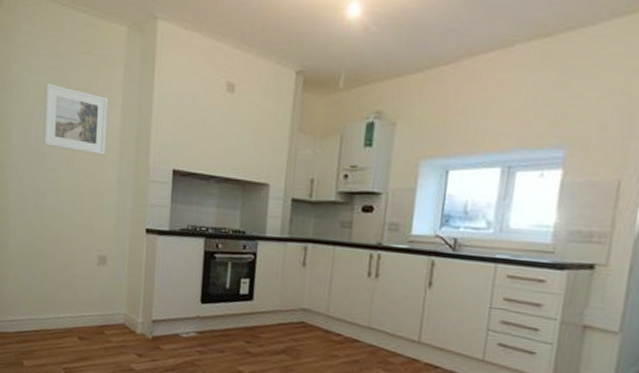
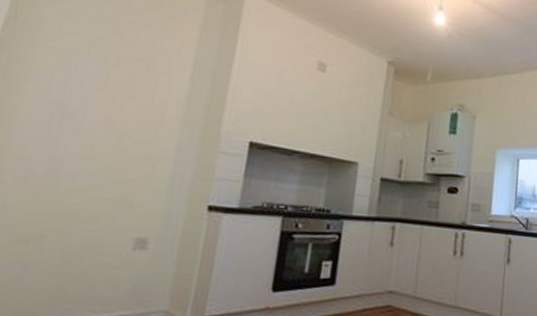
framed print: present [43,83,109,156] -> none [73,32,176,120]

